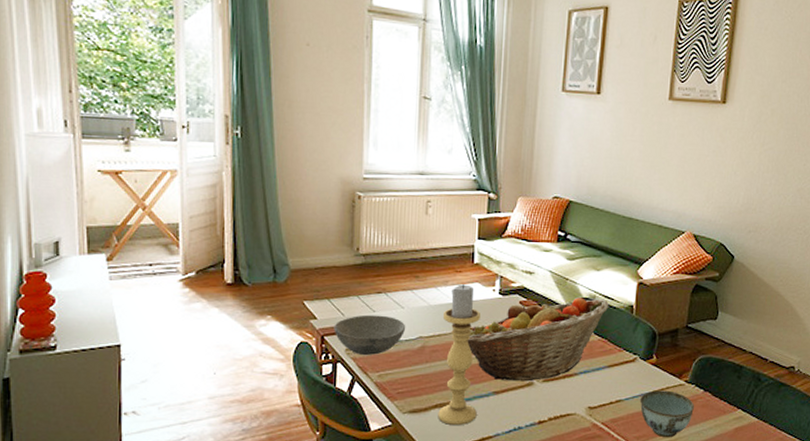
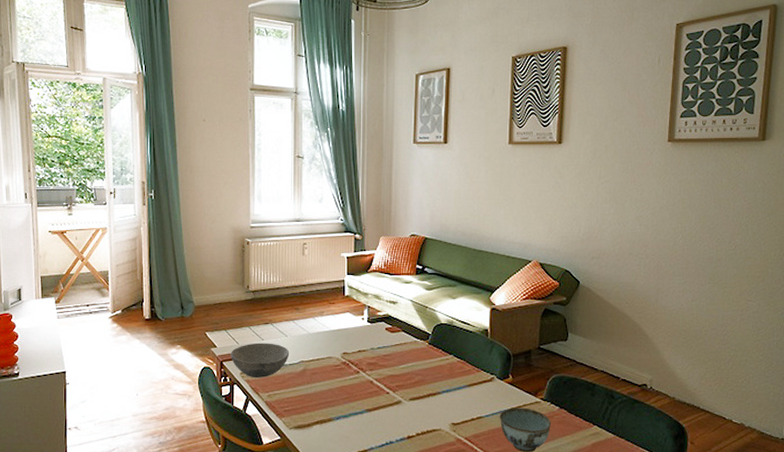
candle holder: present [438,284,480,426] -> none [319,314,353,440]
fruit basket: present [467,297,609,382] -> none [342,323,466,400]

